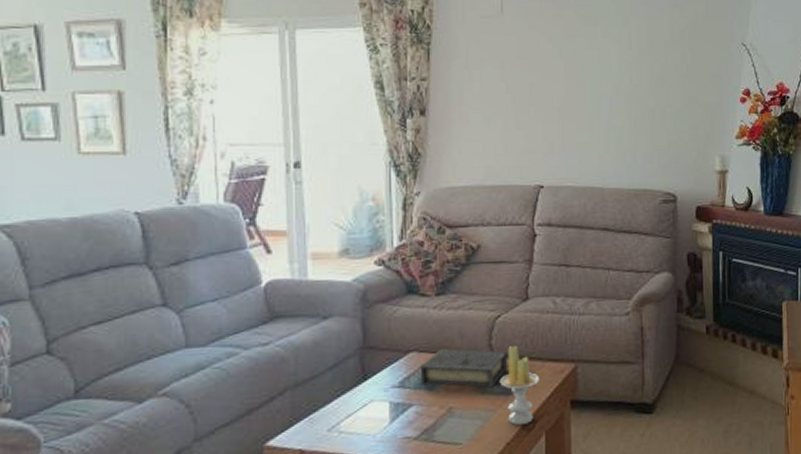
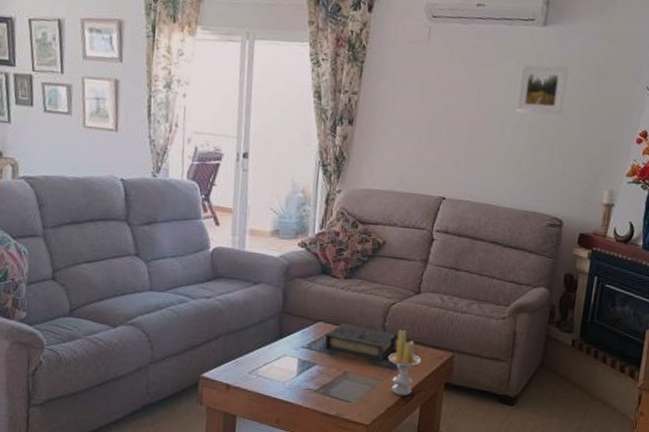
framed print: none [608,29,660,83] -> present [516,64,569,116]

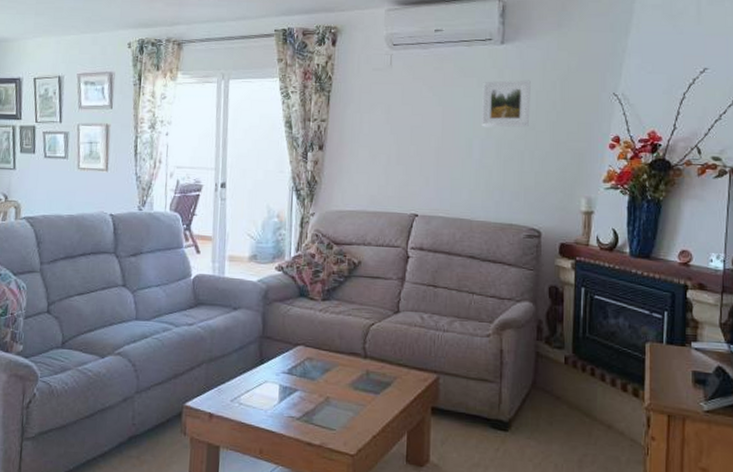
book: present [324,323,398,360] -> none [304,347,379,384]
candle: present [387,330,421,396] -> none [370,352,405,422]

